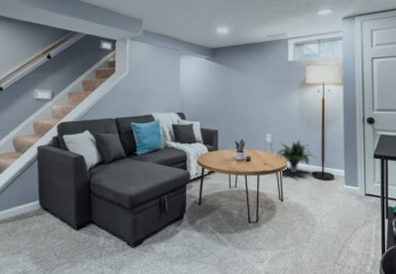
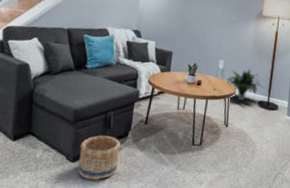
basket: none [139,219,177,264] -> present [78,135,120,180]

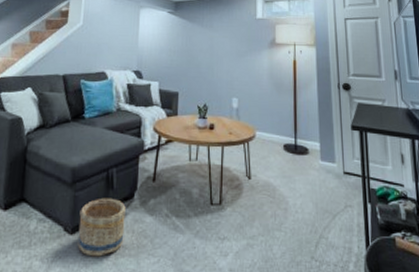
potted plant: present [226,69,265,102] -> none [243,106,289,146]

